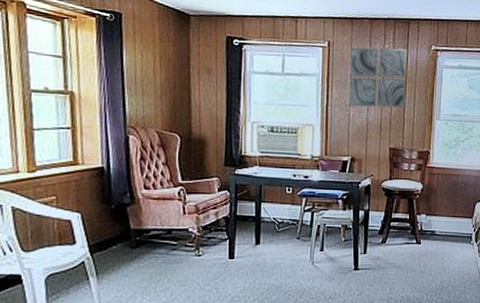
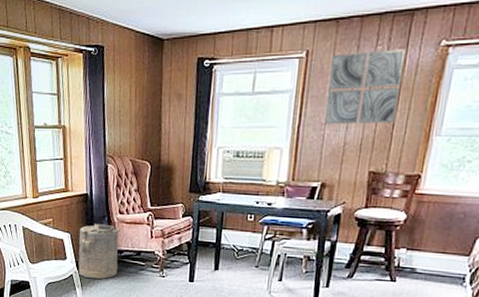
laundry hamper: none [92,200,146,265] -> present [78,223,120,280]

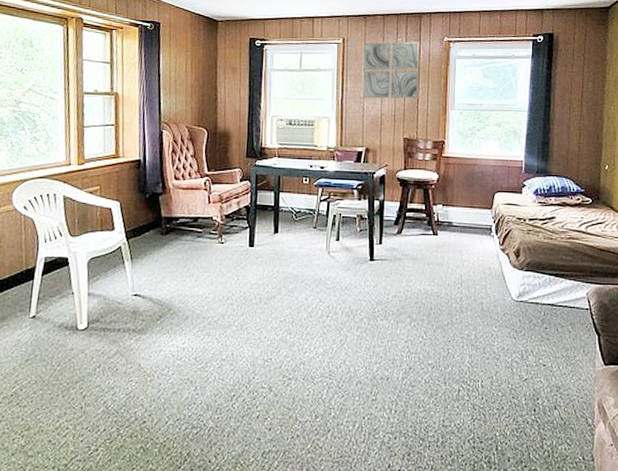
laundry hamper: present [78,223,120,280] -> none [128,190,176,250]

